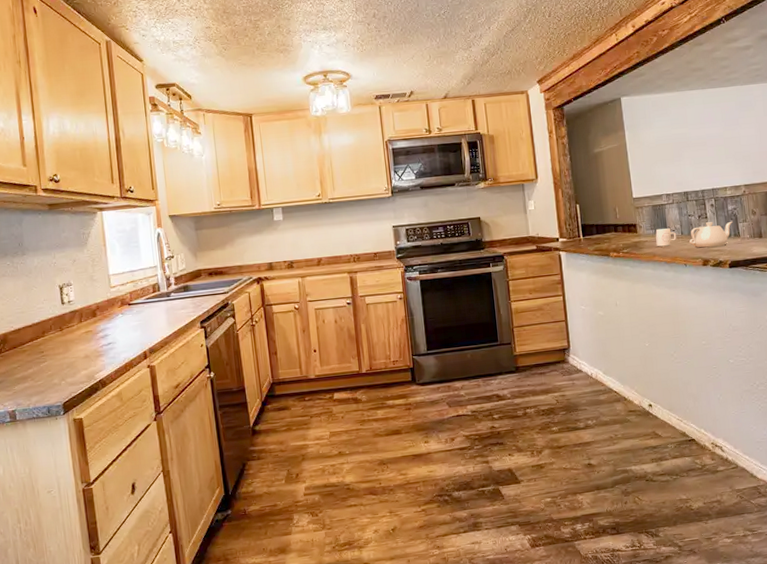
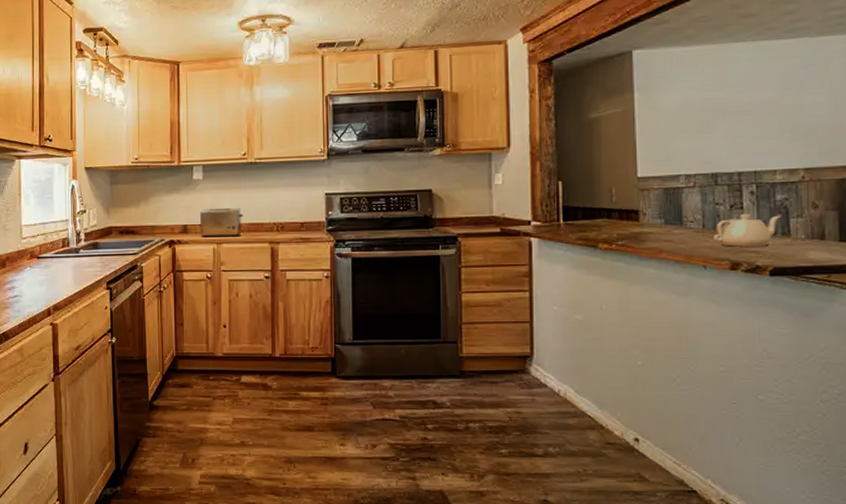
toaster: none [283,243,323,274] -> present [200,207,243,239]
mug: present [655,228,676,247] -> none [665,217,695,241]

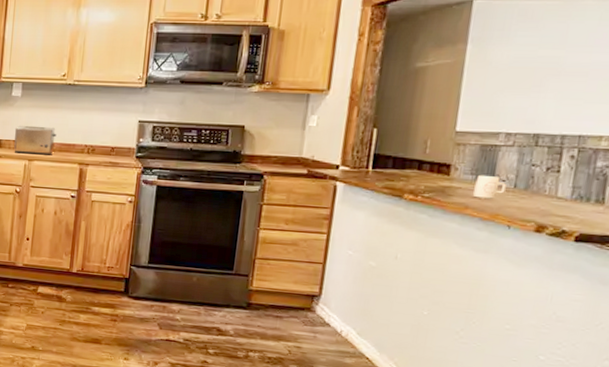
mug: none [665,217,695,241] -> present [473,174,506,199]
teapot: present [714,214,782,248] -> none [523,178,600,213]

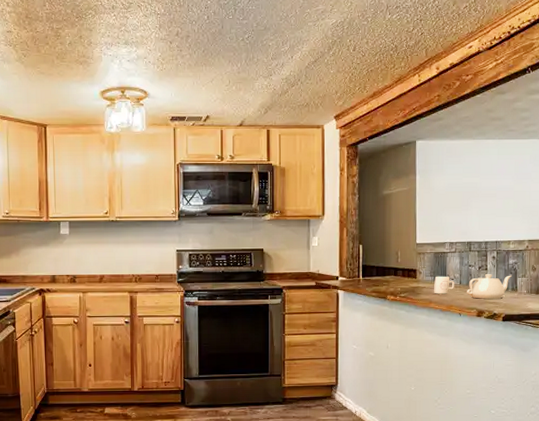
toaster: present [14,125,57,156] -> none [67,260,106,288]
teapot: none [523,178,600,213] -> present [467,274,513,300]

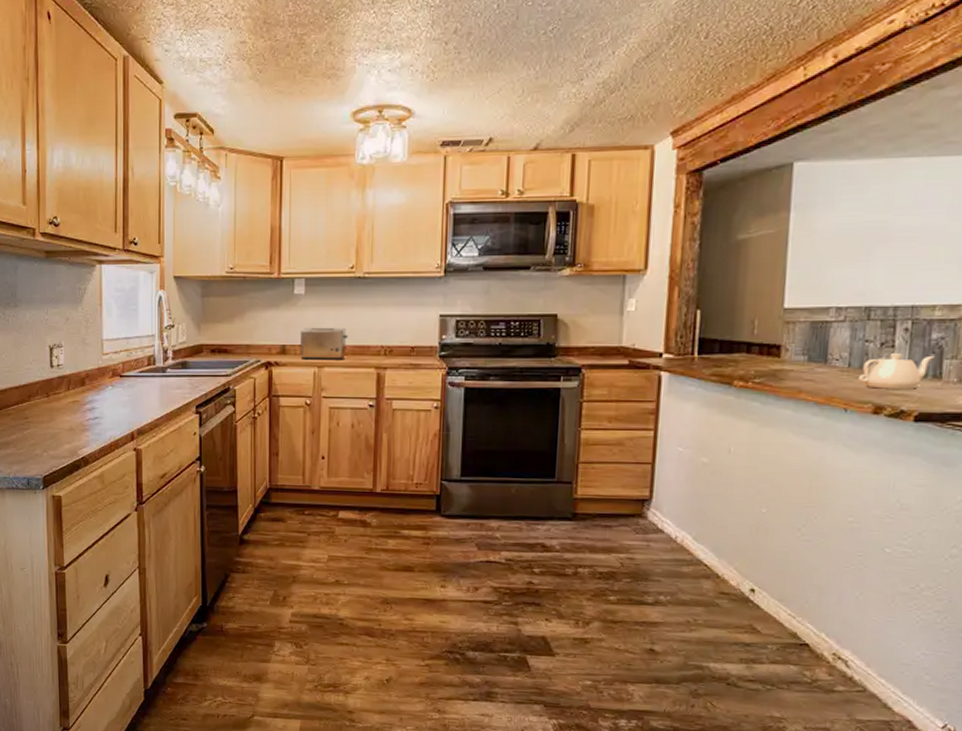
toaster: none [67,260,106,288] -> present [300,327,348,361]
mug: present [434,276,454,294] -> none [806,354,840,381]

